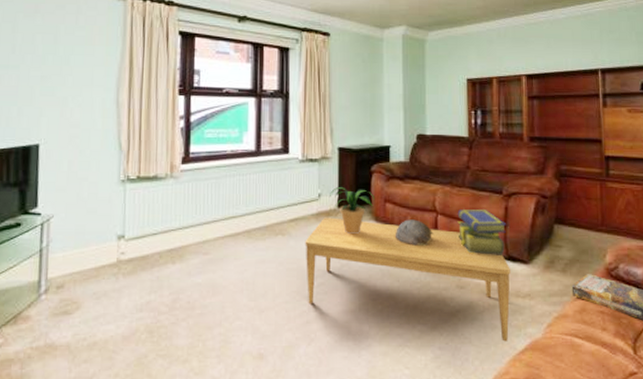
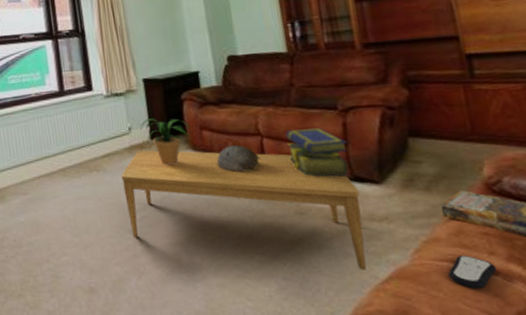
remote control: none [571,331,606,360] -> present [448,255,497,289]

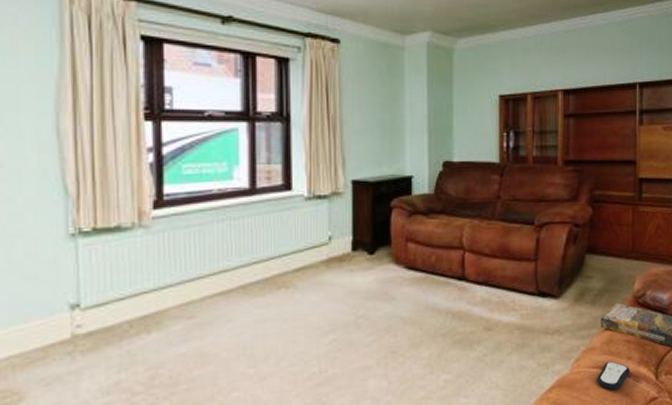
coffee table: present [121,150,367,270] -> none [313,263,540,382]
potted plant: present [140,117,189,166] -> none [342,226,394,282]
decorative bowl: present [217,145,261,173] -> none [418,259,460,289]
stack of books: present [285,128,349,177] -> none [486,243,538,293]

